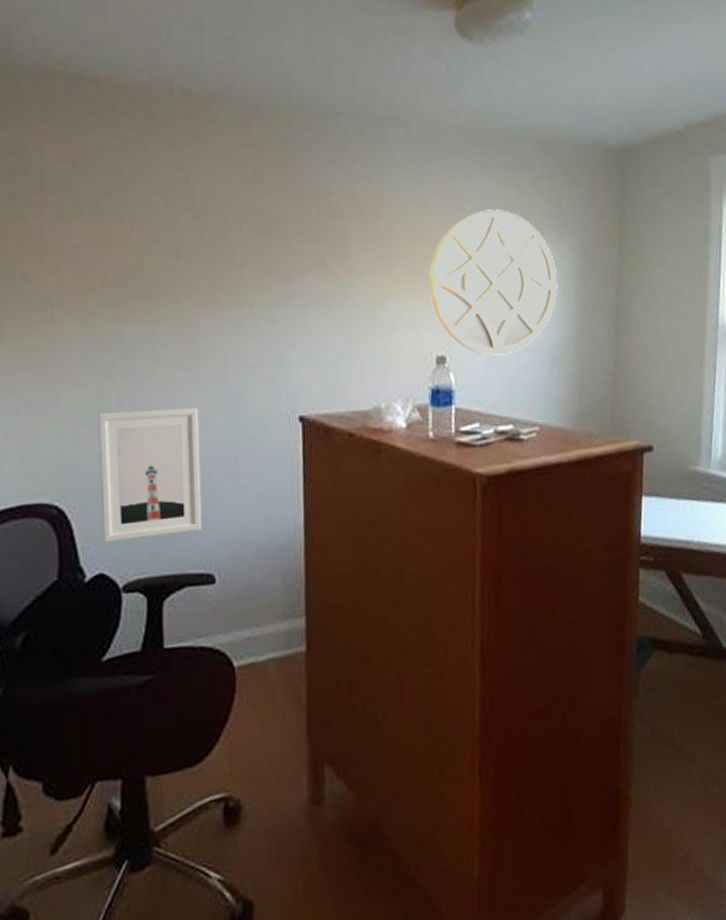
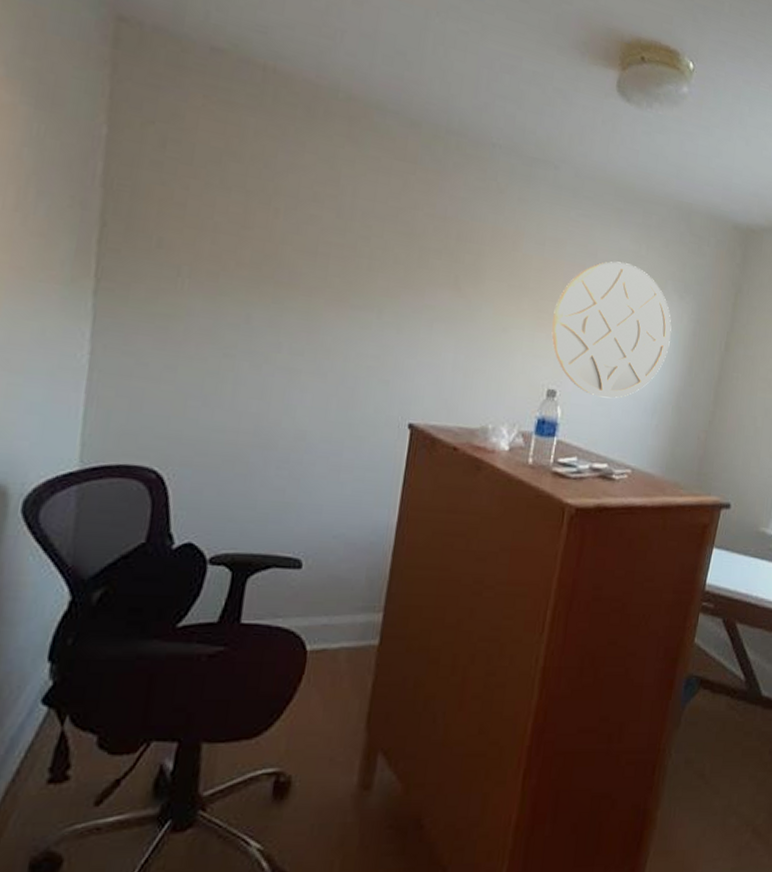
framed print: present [98,407,203,543] -> none [197,387,313,516]

